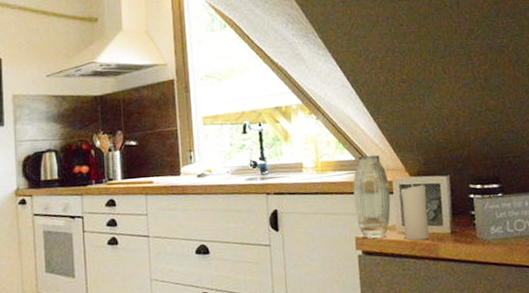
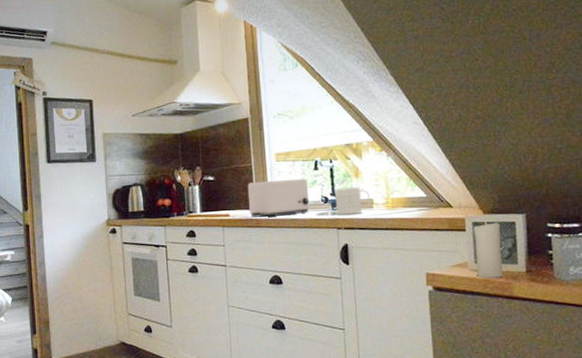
toaster: none [172,142,238,184] -> present [247,178,310,218]
mug: none [263,150,300,180] -> present [334,186,371,215]
vase: present [353,155,391,239] -> none [424,192,463,275]

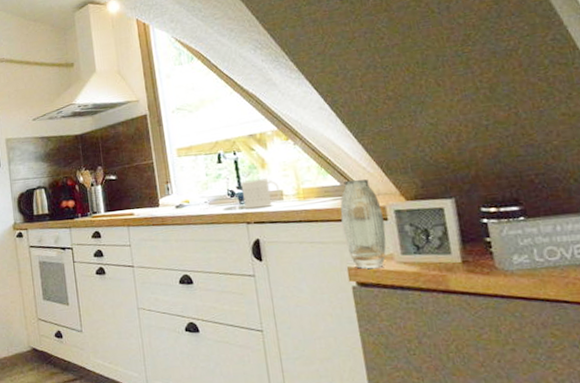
toaster: present [247,178,310,218] -> none [150,172,216,215]
vase: none [424,192,463,275] -> present [340,179,387,269]
candle: present [473,220,503,279] -> none [396,207,435,272]

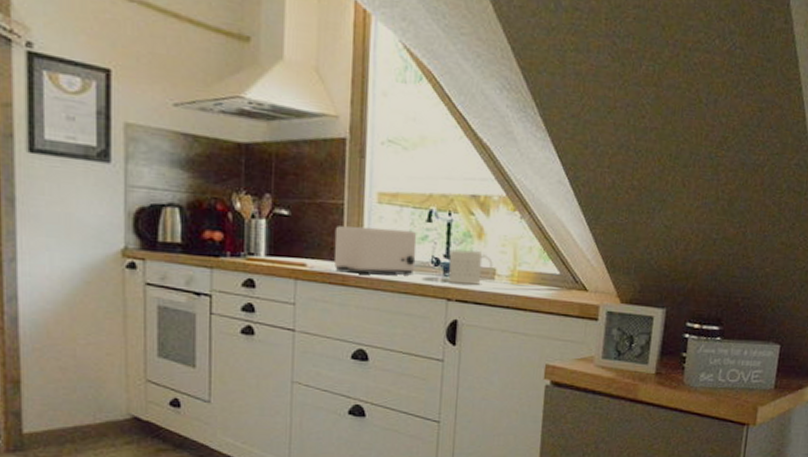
toaster: none [150,172,216,215] -> present [333,226,417,276]
vase: present [340,179,387,269] -> none [550,270,595,370]

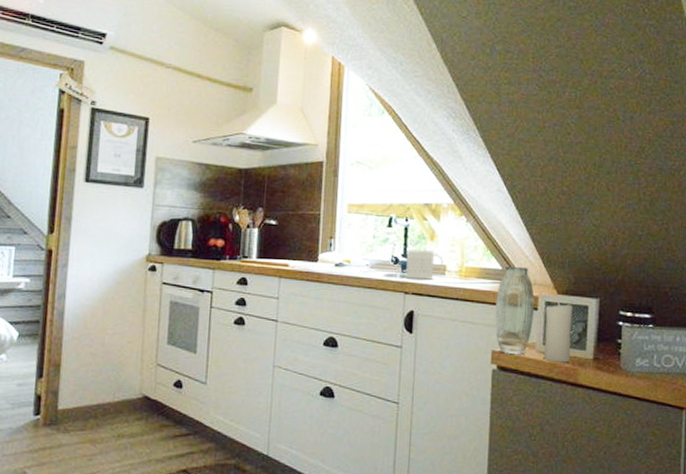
toaster: present [333,226,417,276] -> none [311,232,380,273]
vase: none [550,270,595,370] -> present [495,266,535,355]
candle: none [601,311,636,379] -> present [543,301,572,364]

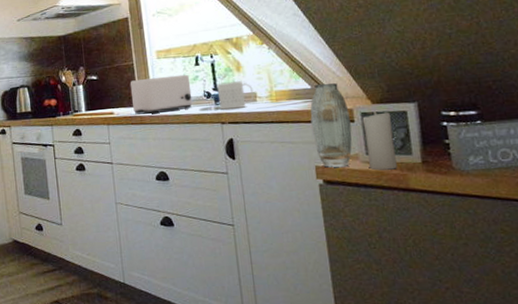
toaster: none [311,232,380,273] -> present [130,74,193,115]

